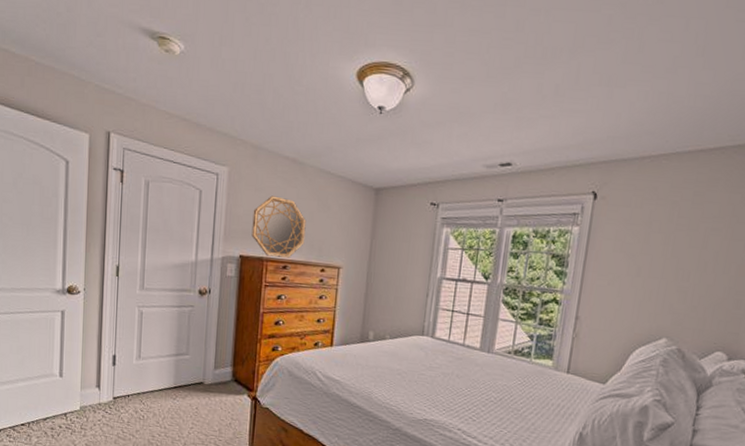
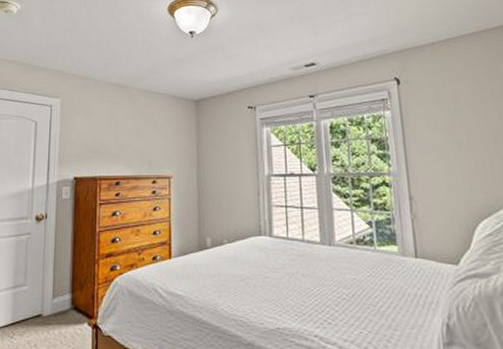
home mirror: present [251,195,307,258] -> none [84,118,135,175]

